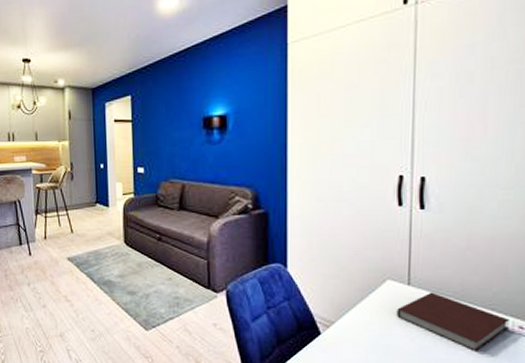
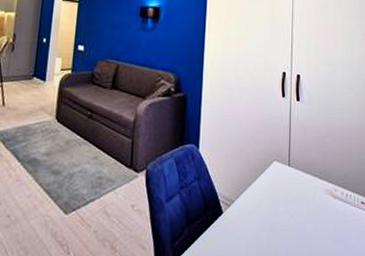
notebook: present [396,292,509,353] -> none [280,172,355,226]

